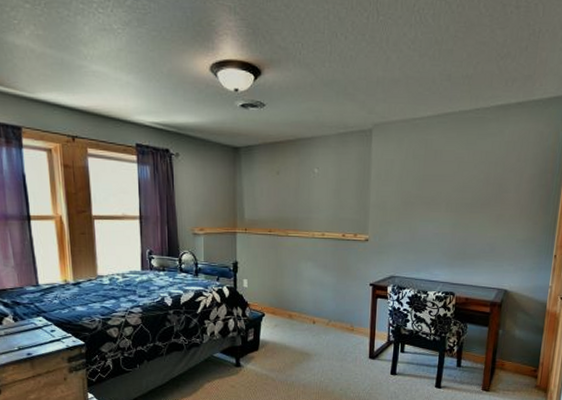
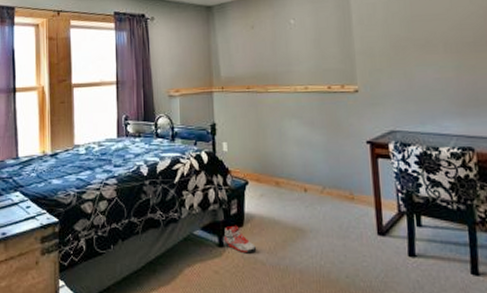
sneaker: none [241,349,268,372] -> present [224,225,256,254]

